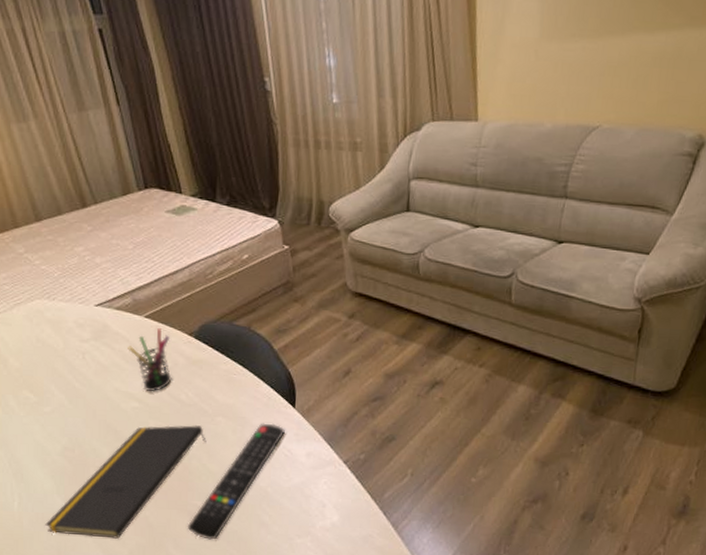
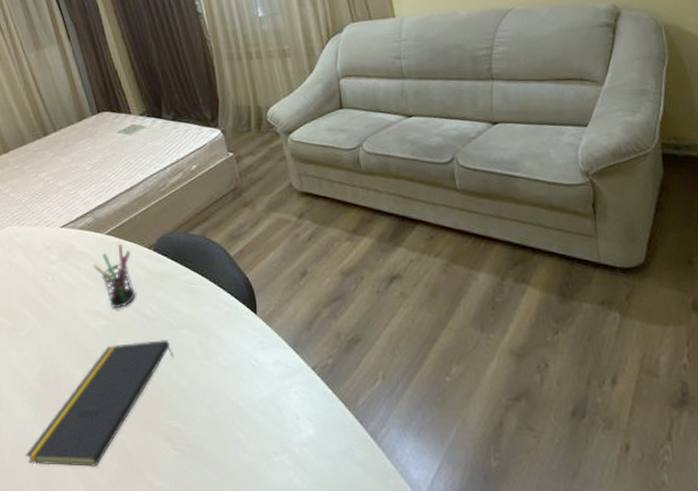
remote control: present [187,423,285,540] -> none [163,332,250,463]

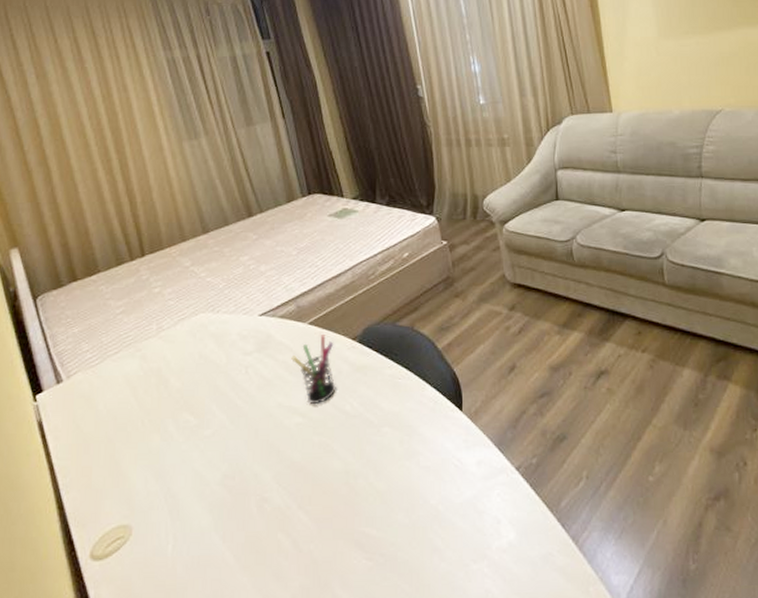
notepad: present [25,340,174,467] -> none [201,439,373,582]

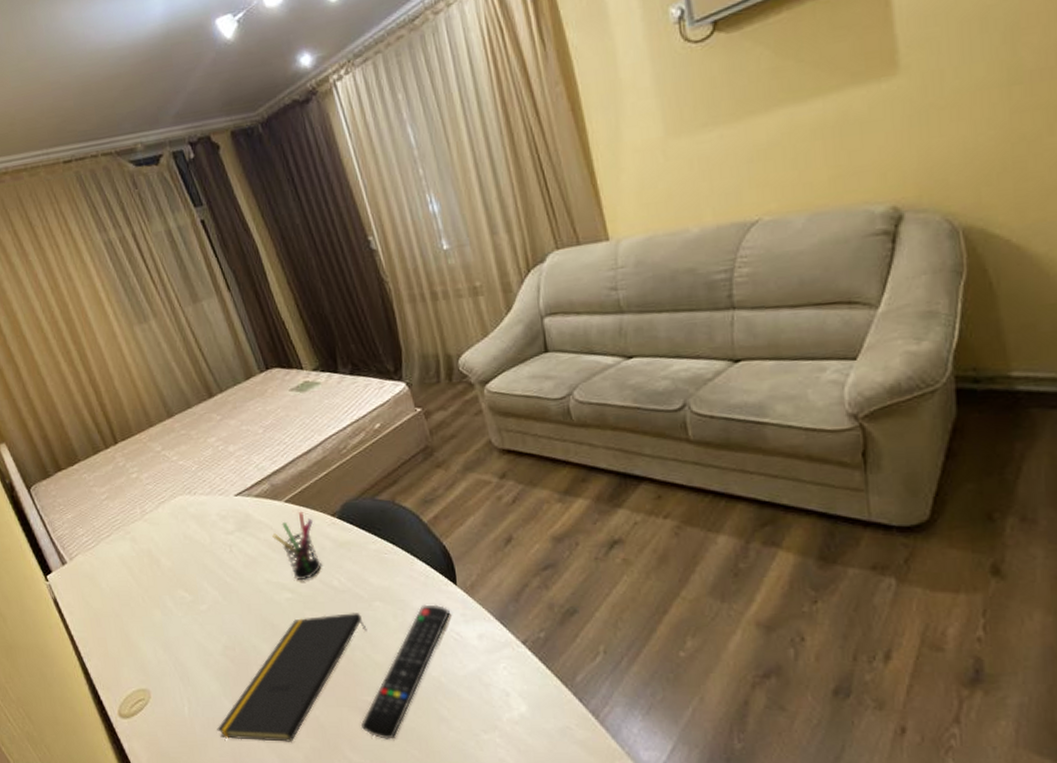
notepad: none [201,439,373,582] -> present [217,613,367,742]
remote control: none [354,430,453,574] -> present [360,604,450,739]

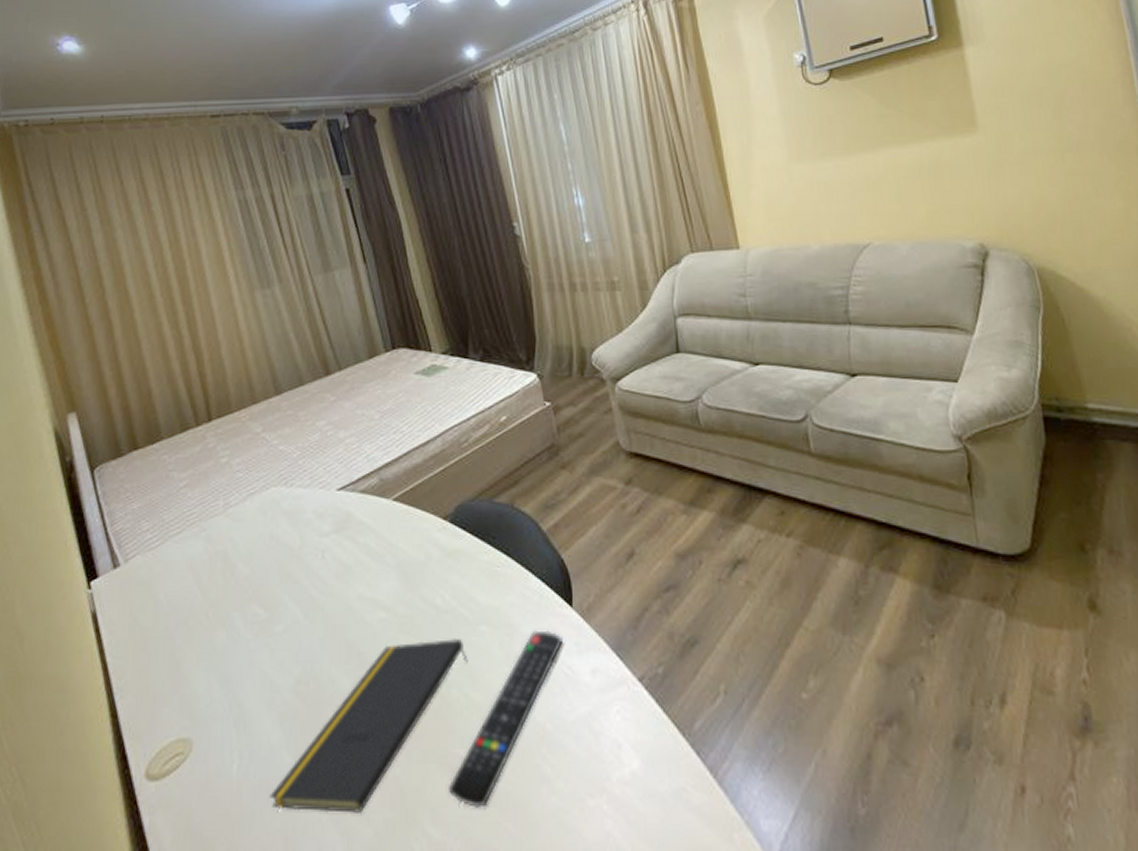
pen holder: present [272,512,322,581] -> none [374,513,425,597]

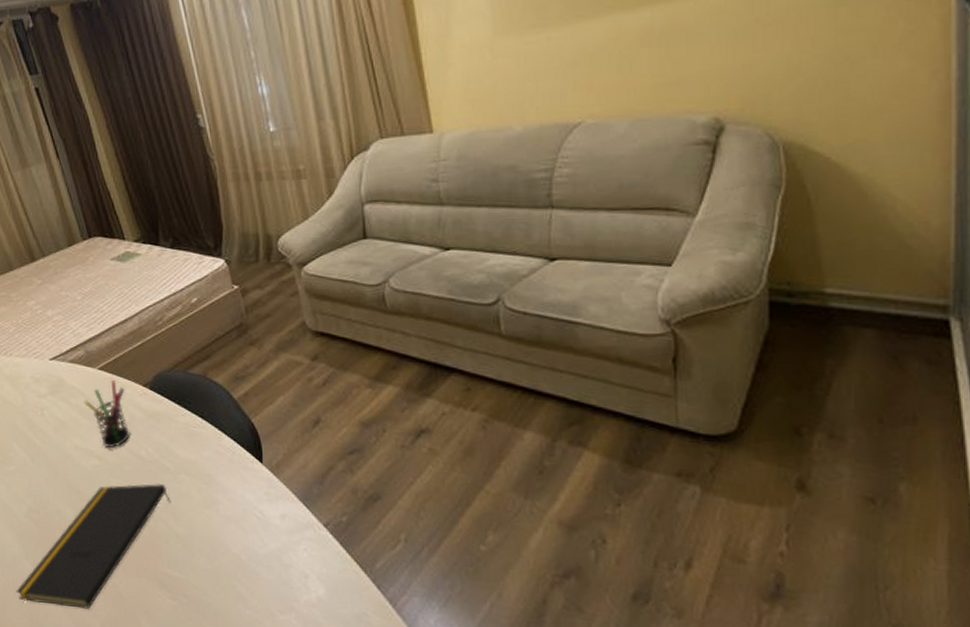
pen holder: none [374,513,425,597] -> present [84,380,130,449]
remote control: present [447,630,563,808] -> none [158,480,254,613]

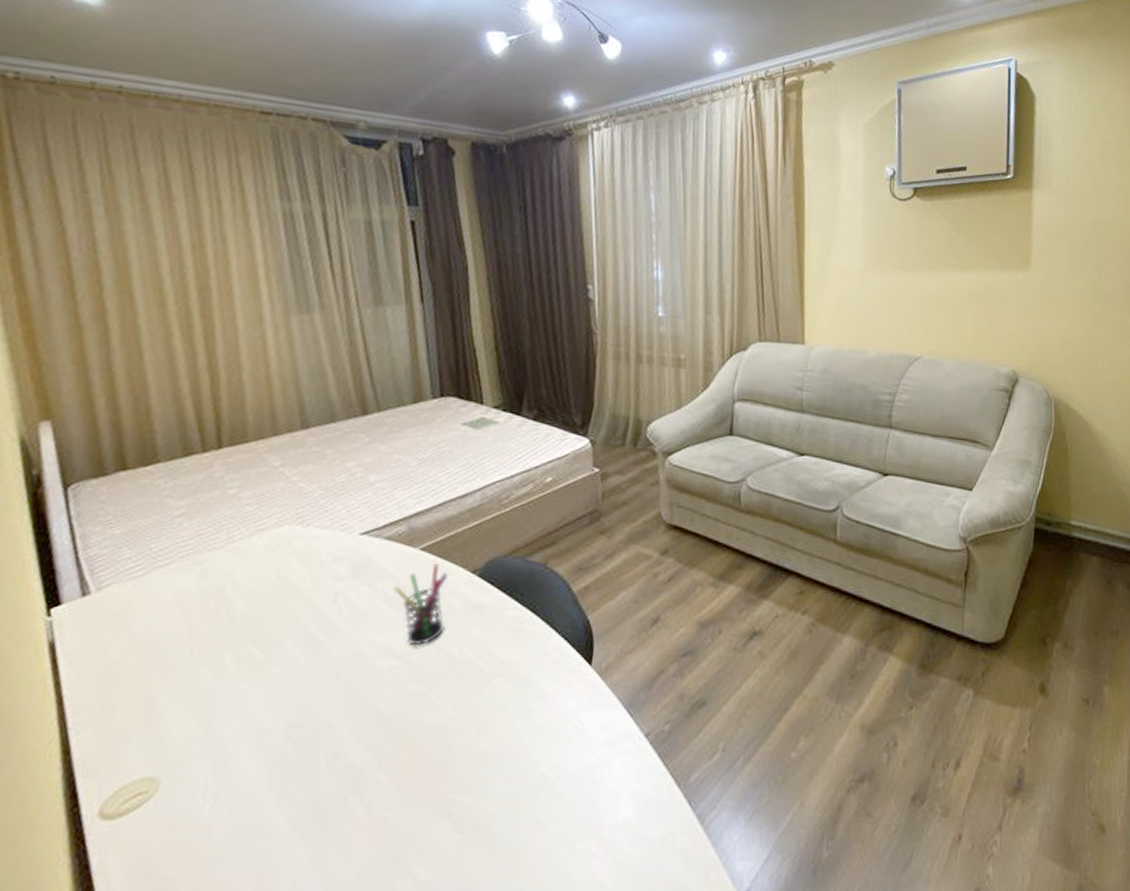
notepad: present [16,484,171,609] -> none [244,689,479,854]

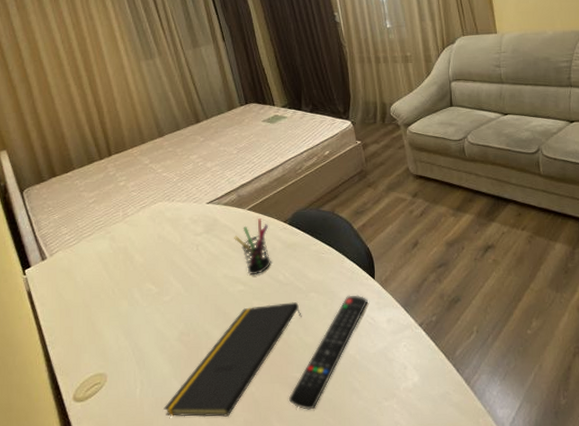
notepad: none [244,689,479,854] -> present [164,302,302,418]
remote control: none [439,685,577,849] -> present [288,295,368,410]

